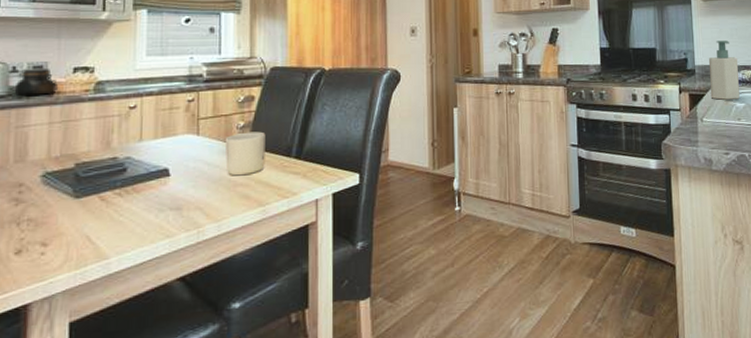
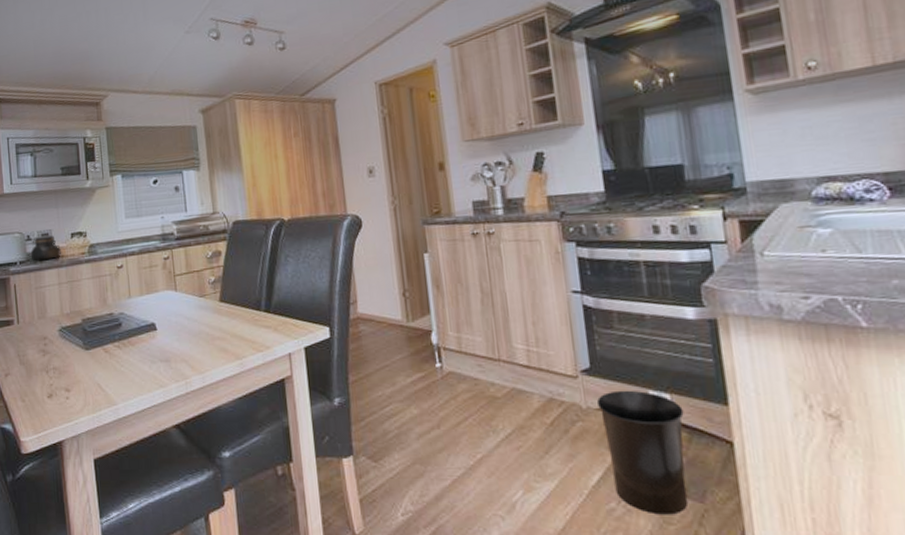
mug: present [225,131,266,176] -> none [199,286,238,330]
waste bin: none [582,226,644,329] -> present [596,390,689,515]
soap bottle: present [708,41,740,100] -> none [766,144,823,226]

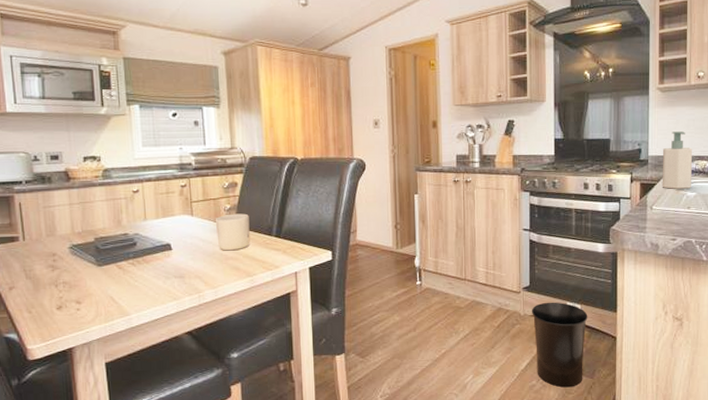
jar: present [31,234,60,261] -> none [39,157,71,182]
mug: none [199,286,238,330] -> present [215,213,250,251]
soap bottle: none [766,144,823,226] -> present [662,131,693,189]

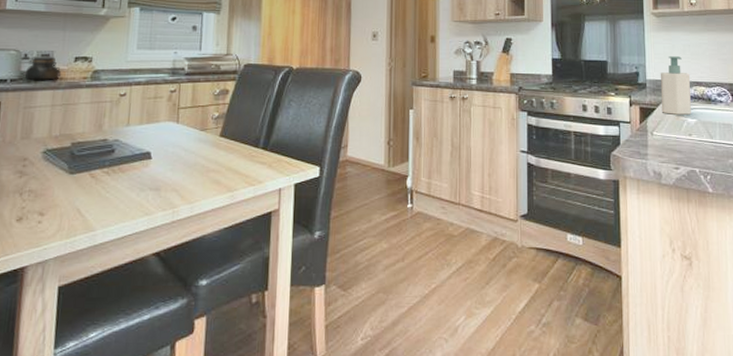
jar: none [39,157,71,182] -> present [25,55,59,81]
mug: present [215,213,250,251] -> none [200,122,237,162]
waste bin: present [531,302,588,388] -> none [529,233,590,335]

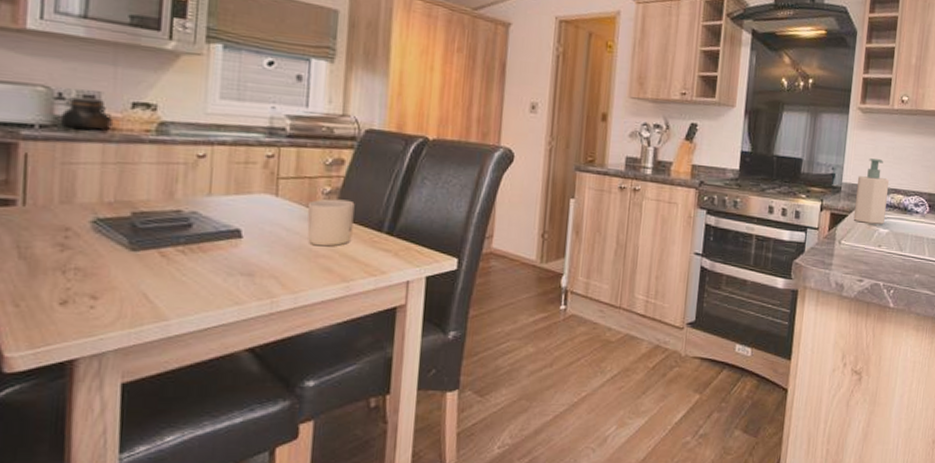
mug: none [200,122,237,162] -> present [307,198,355,247]

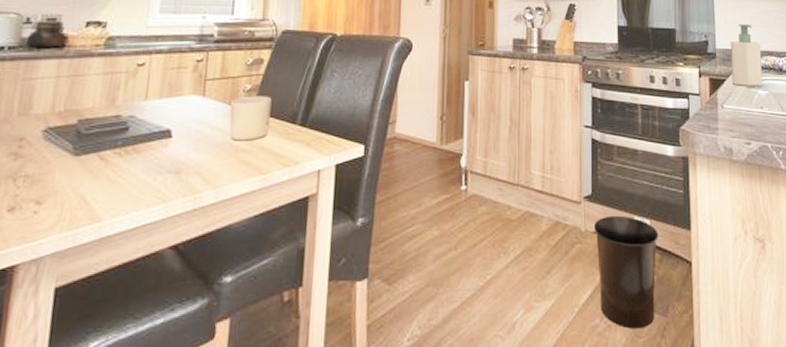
waste bin: none [693,342,758,447] -> present [593,215,659,329]

